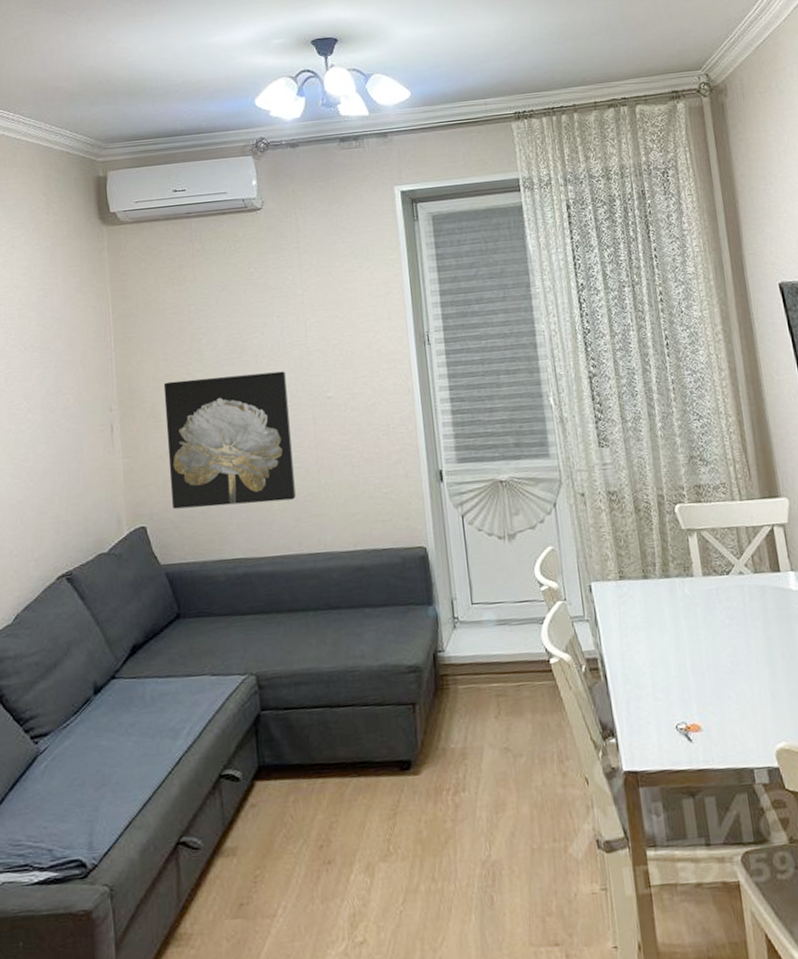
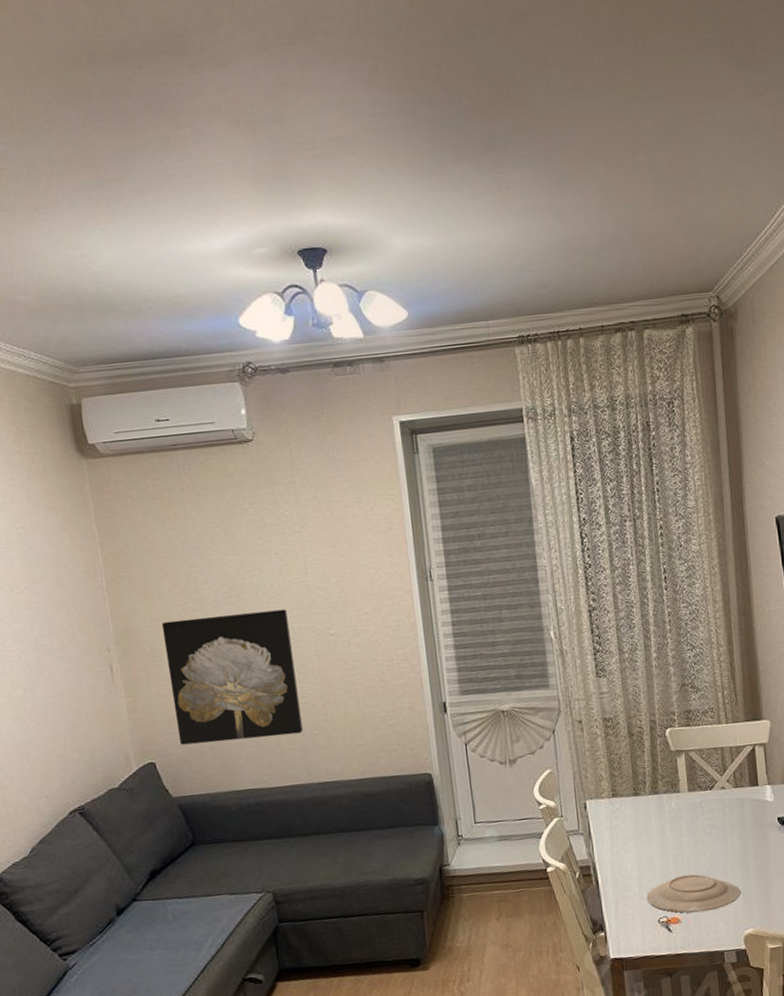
plate: none [662,673,768,720] -> present [647,874,740,913]

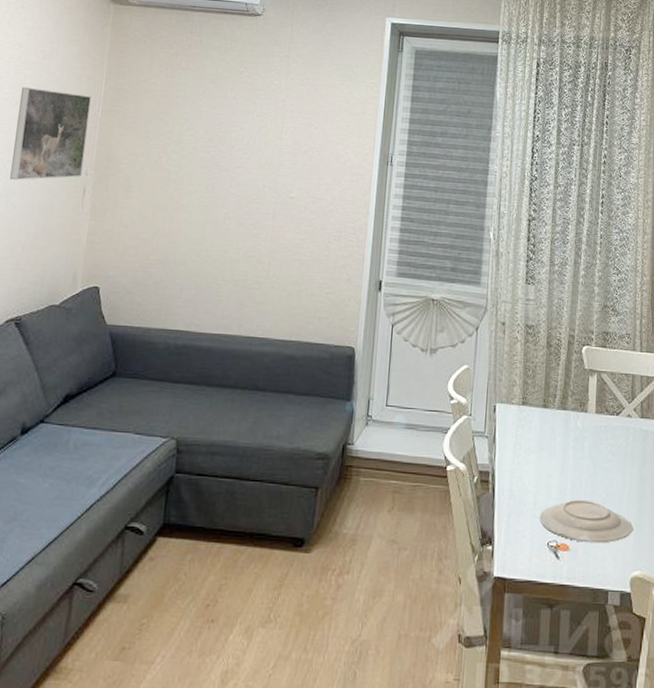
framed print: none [11,566,104,672] -> present [10,87,91,181]
wall art: present [161,609,303,745] -> none [127,157,256,285]

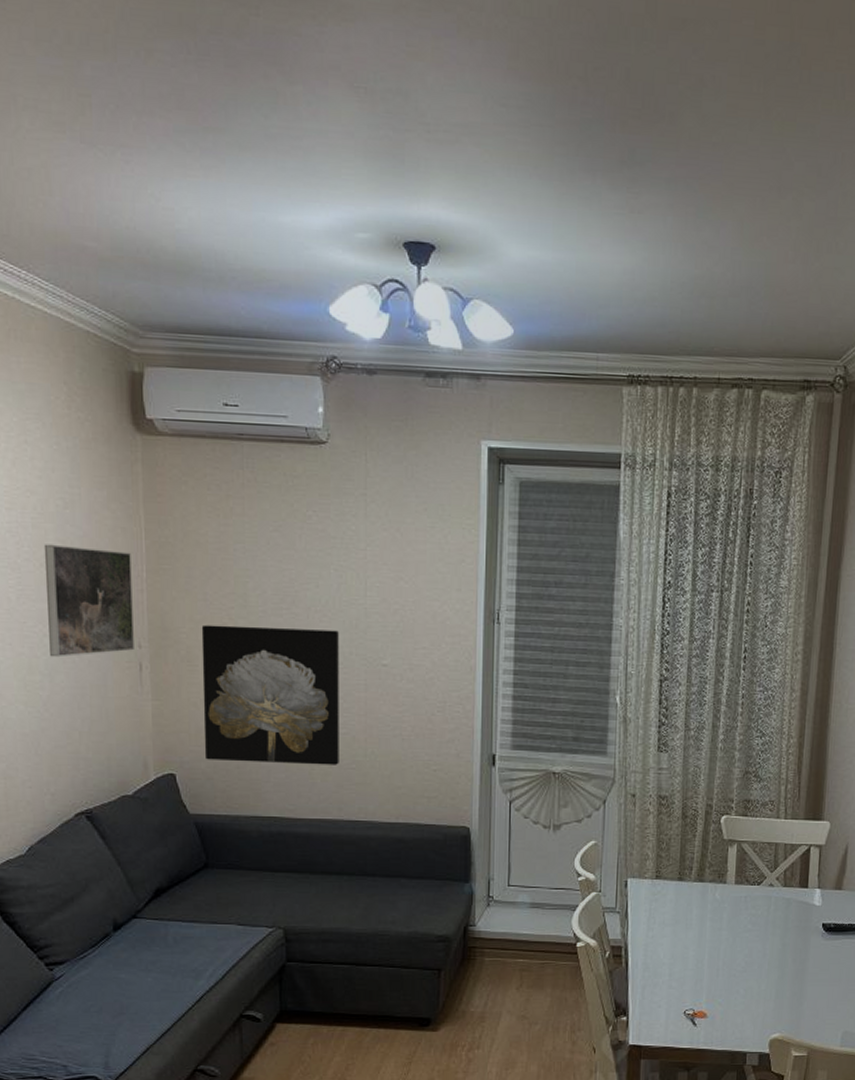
wall art: none [127,157,256,285] -> present [201,624,339,765]
plate: present [540,500,633,543] -> none [676,970,773,1010]

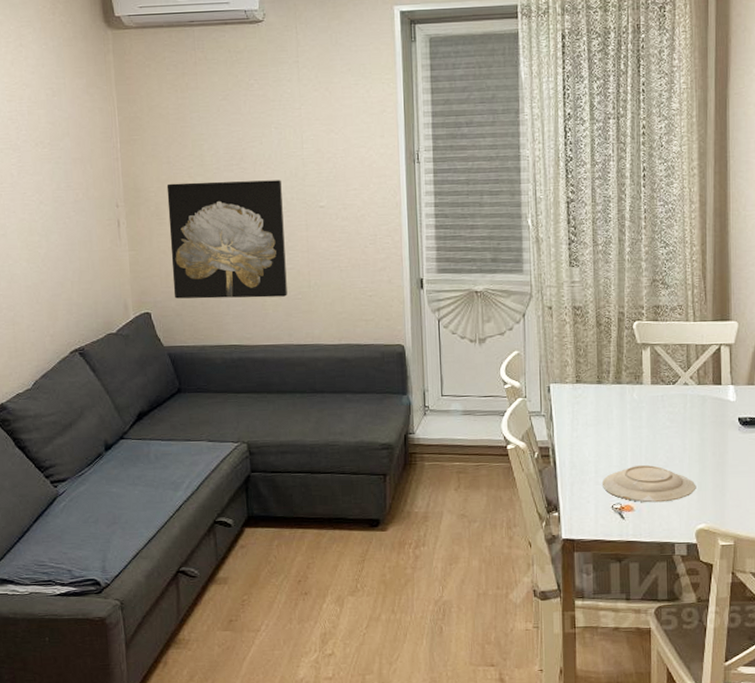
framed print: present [43,544,134,658] -> none [37,126,113,221]
plate: none [676,970,773,1010] -> present [603,465,695,503]

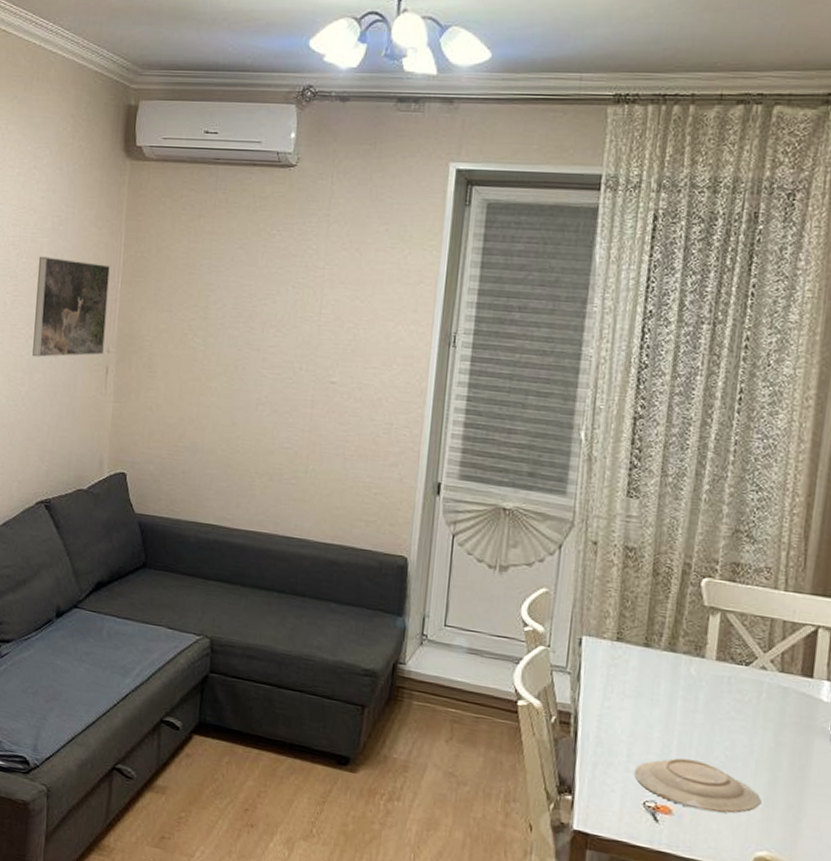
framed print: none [37,126,113,221] -> present [32,256,110,358]
wall art: present [166,180,287,299] -> none [154,334,291,479]

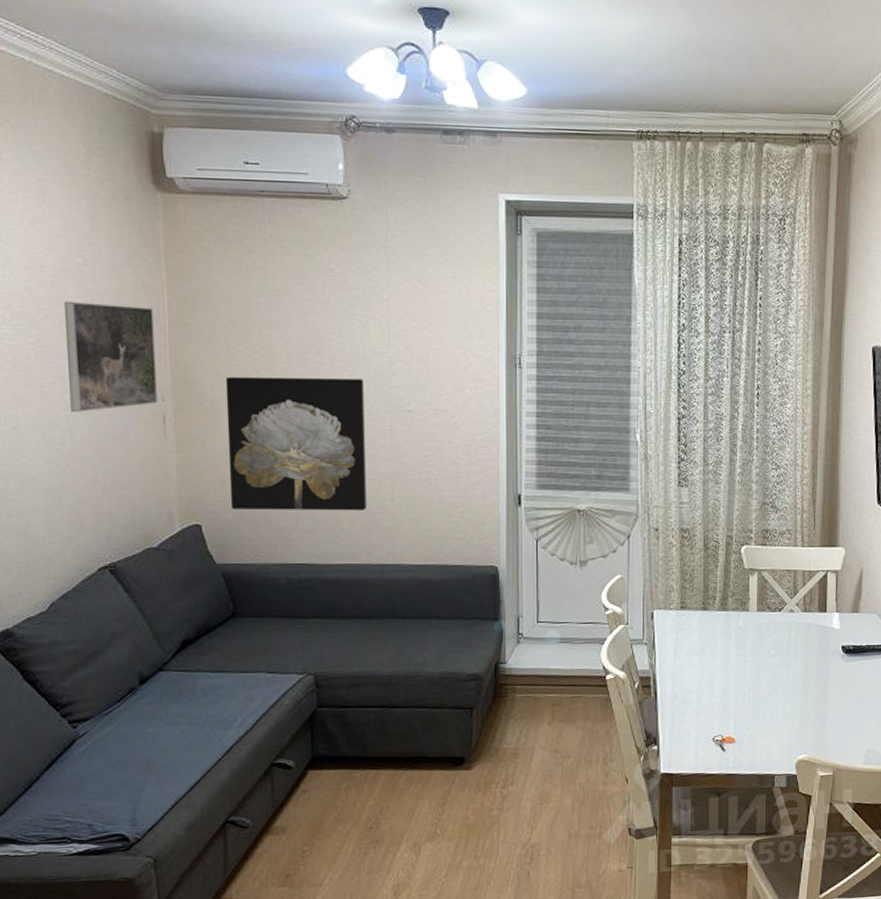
wall art: none [154,334,291,479] -> present [225,376,367,511]
plate: present [634,758,760,814] -> none [704,695,797,734]

